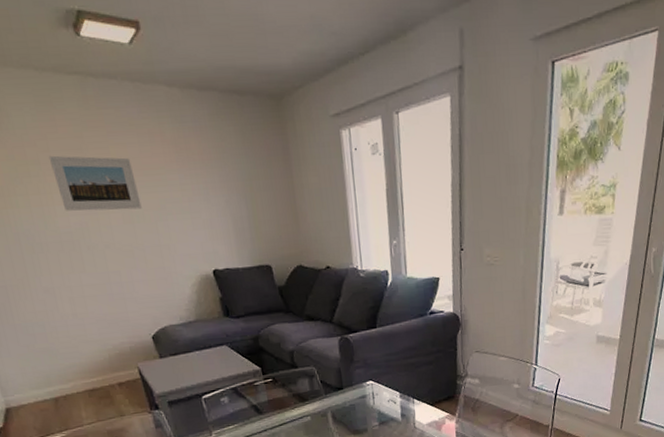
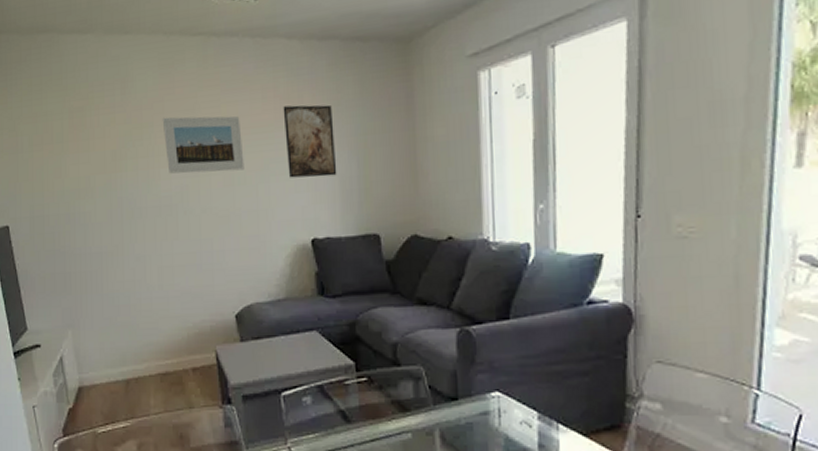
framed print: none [171,150,229,217] -> present [283,104,337,178]

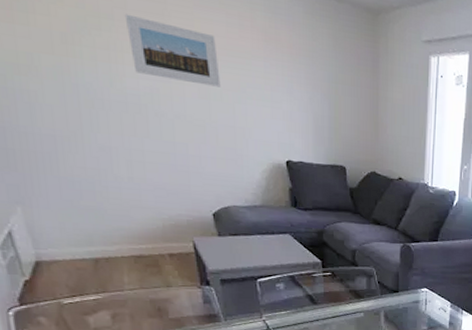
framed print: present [283,104,337,178] -> none [260,38,311,112]

